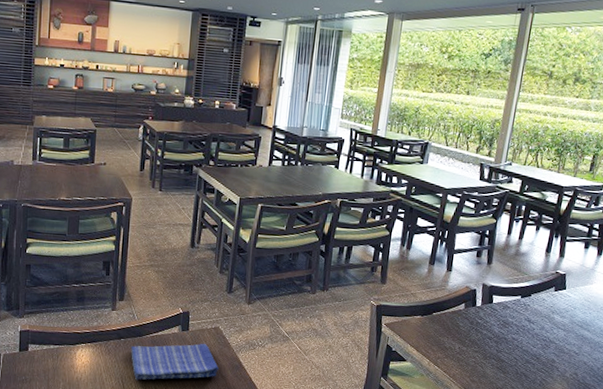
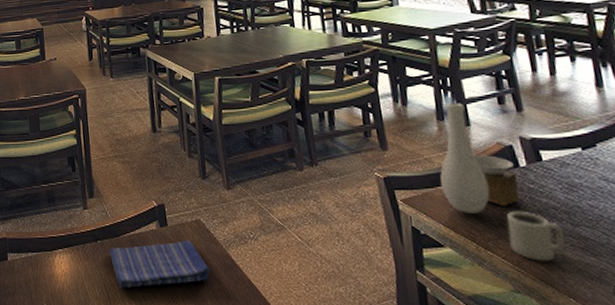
vase: none [417,251,473,338] -> present [440,102,520,213]
cup: none [451,338,491,376] -> present [507,211,565,262]

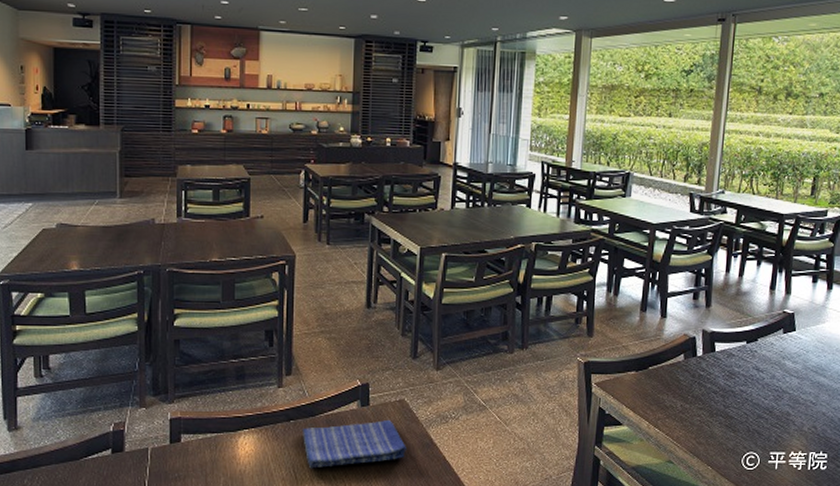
vase: present [440,102,520,213] -> none [630,295,693,396]
cup: present [507,211,565,262] -> none [673,394,717,437]

